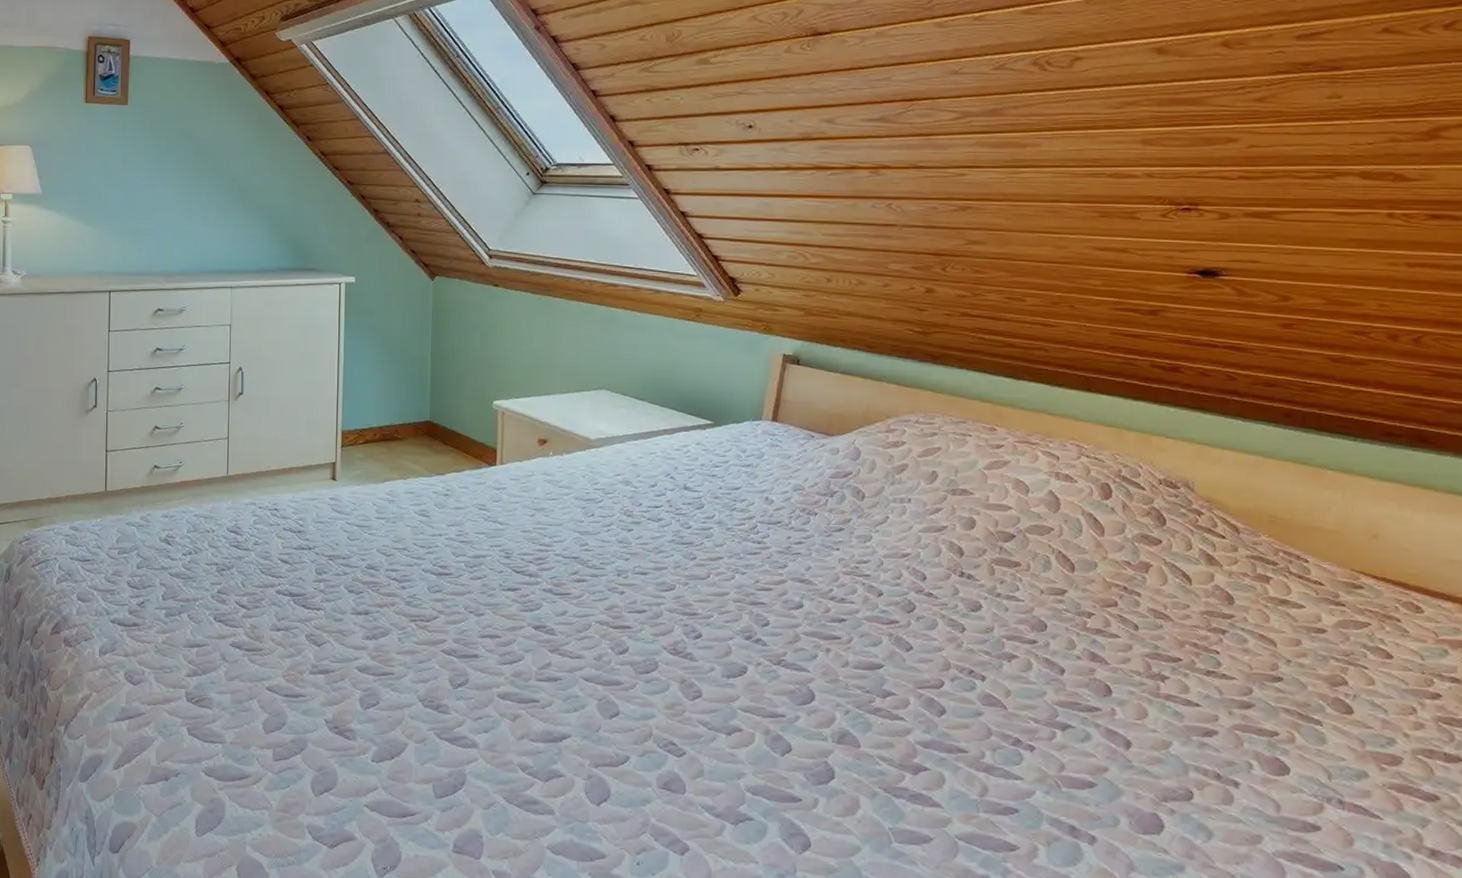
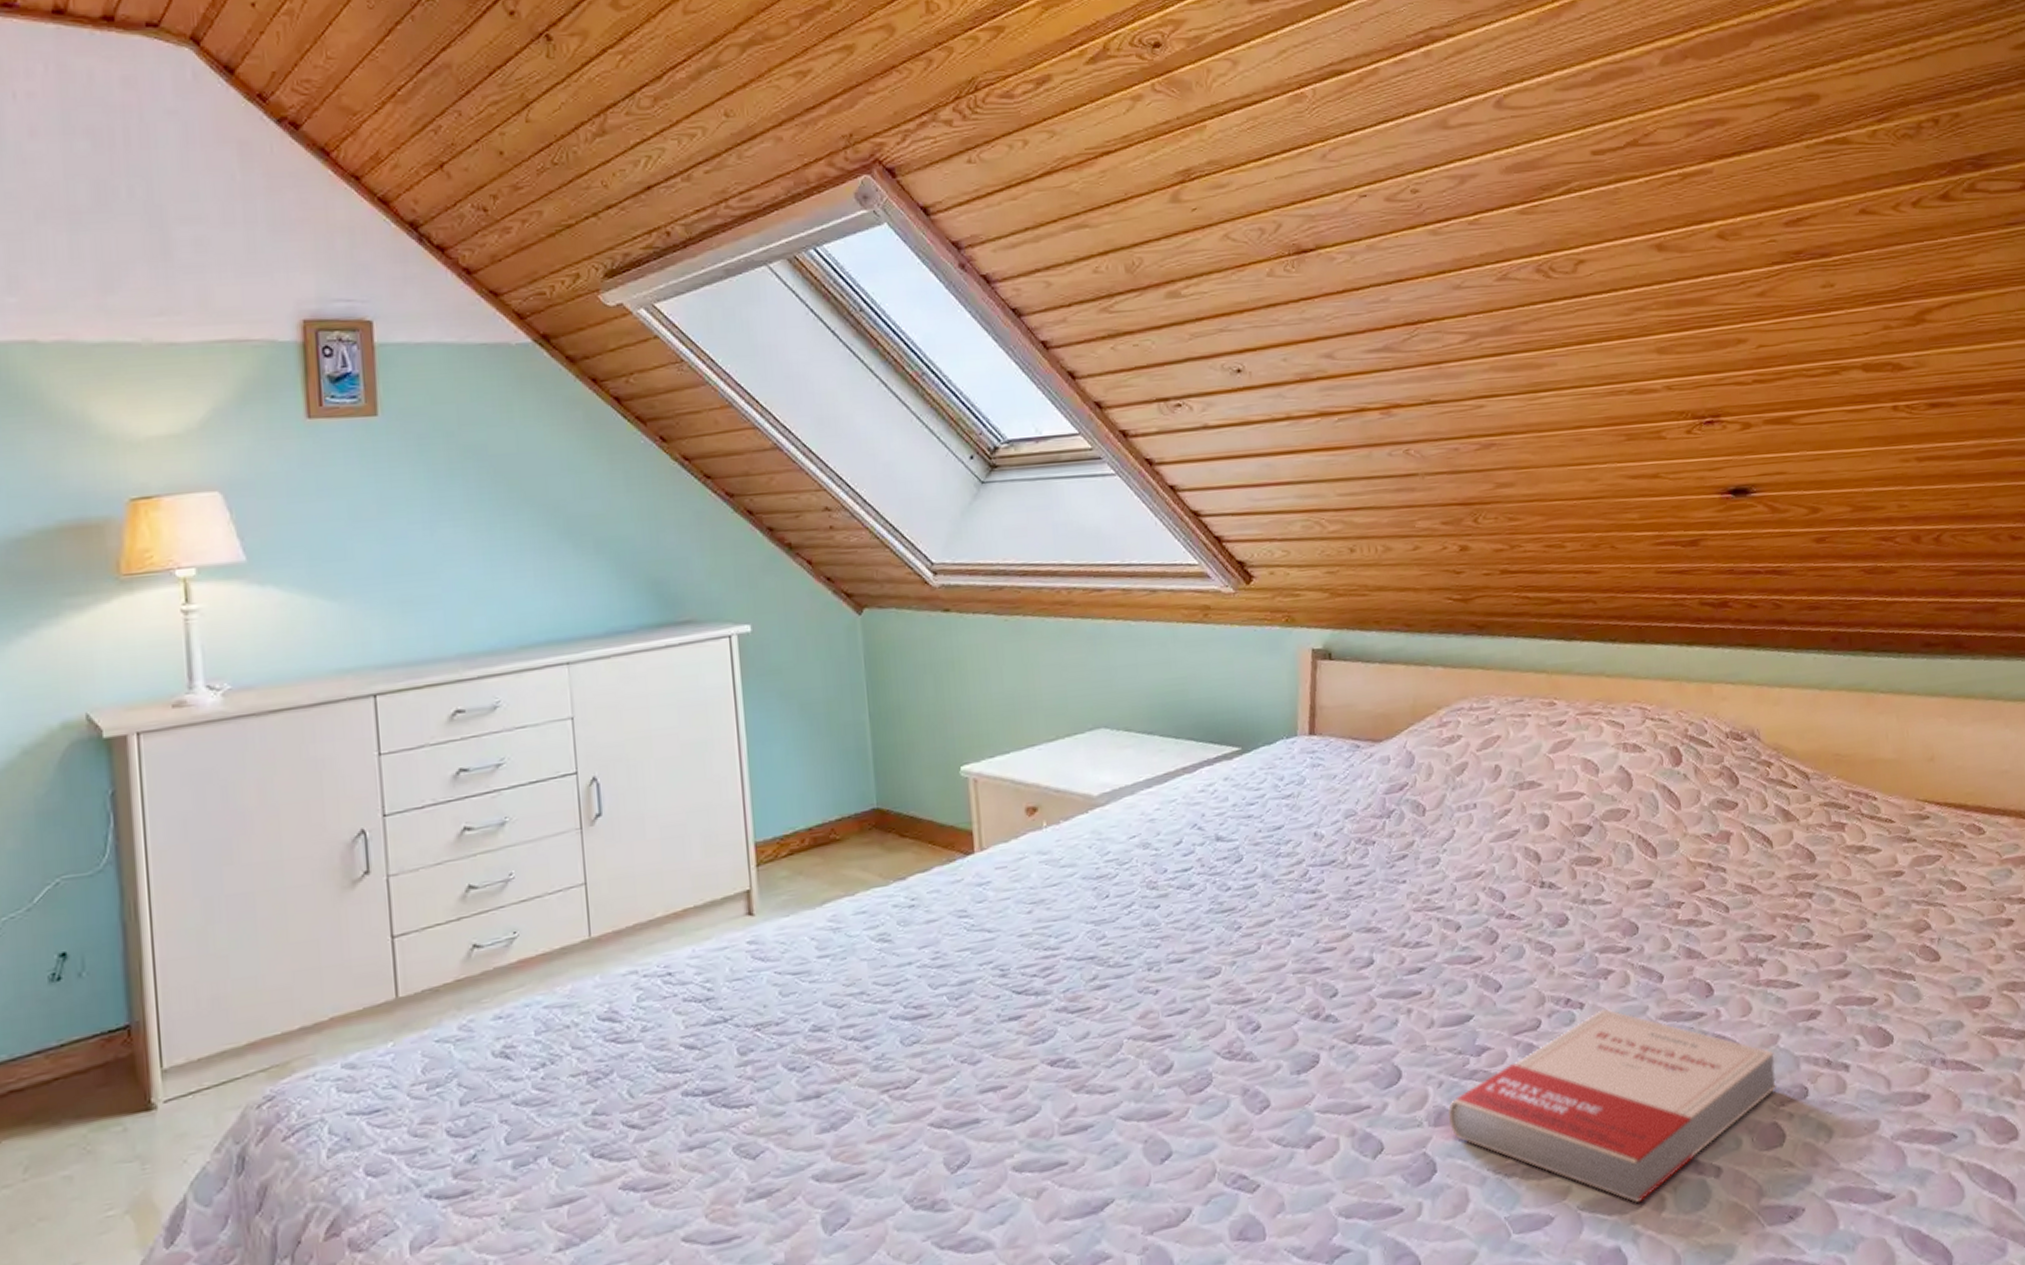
book: none [851,685,1164,846] -> present [1448,1008,1778,1202]

